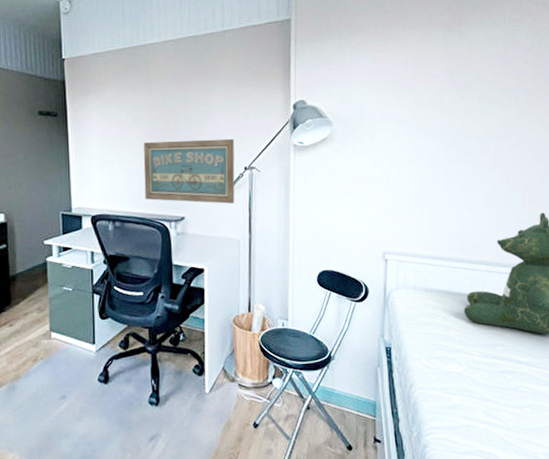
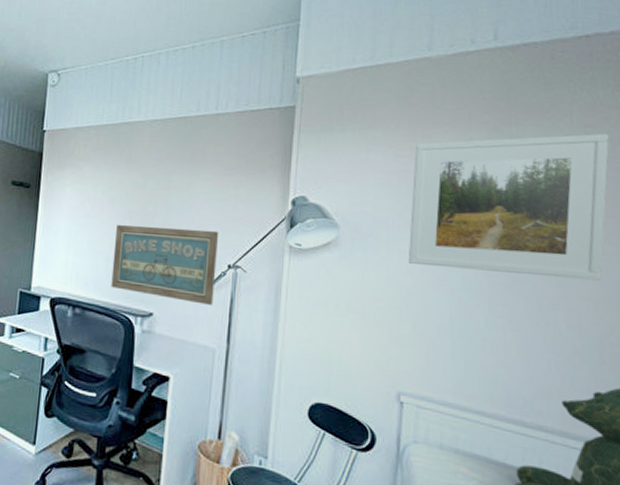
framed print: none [387,27,531,149] -> present [408,134,610,281]

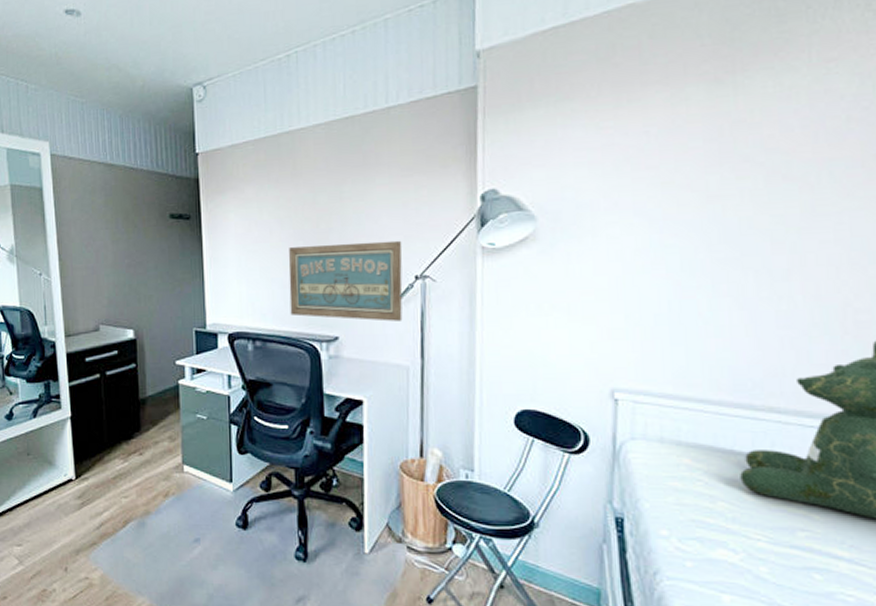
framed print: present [408,134,610,281] -> none [617,67,857,250]

